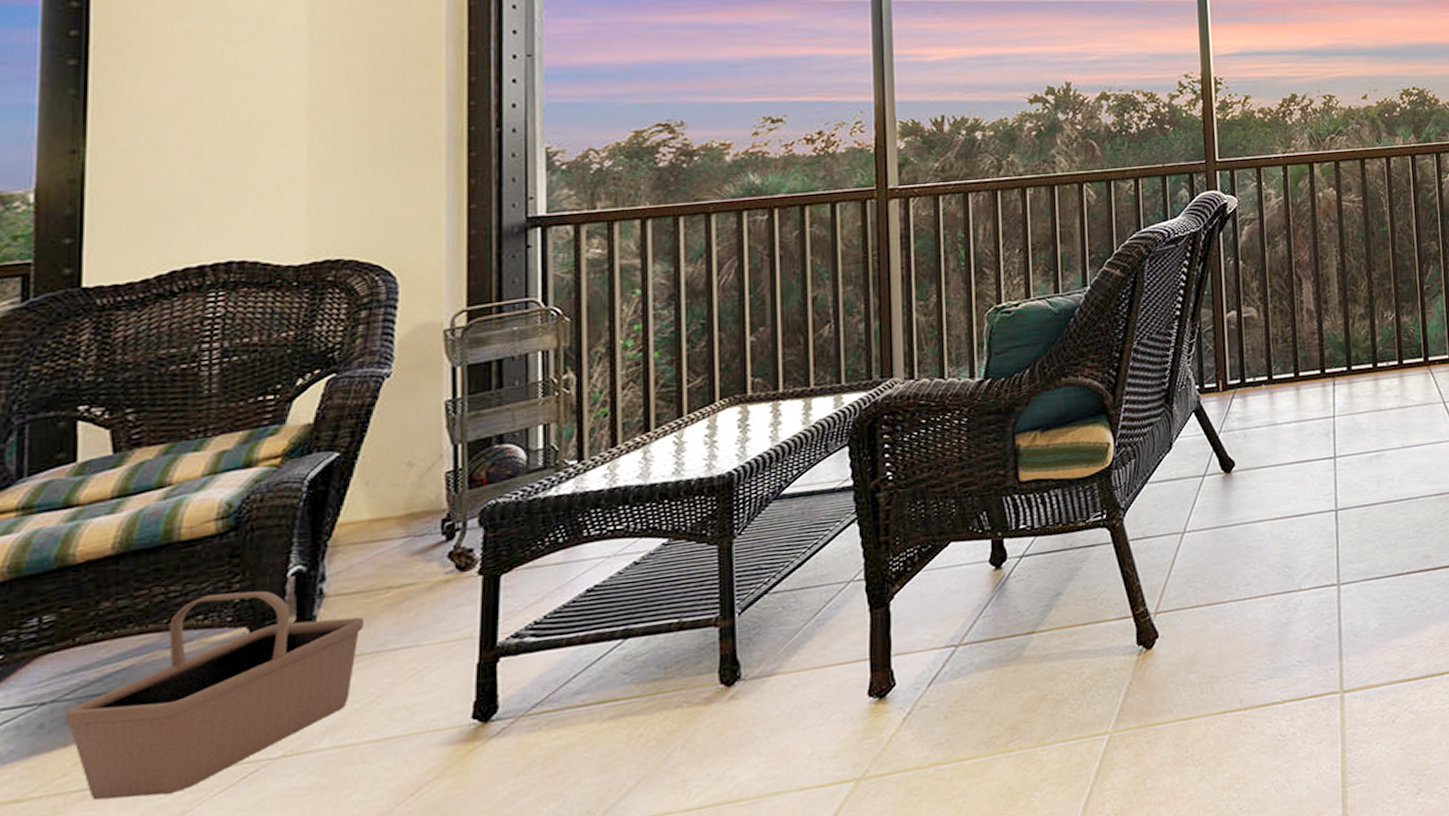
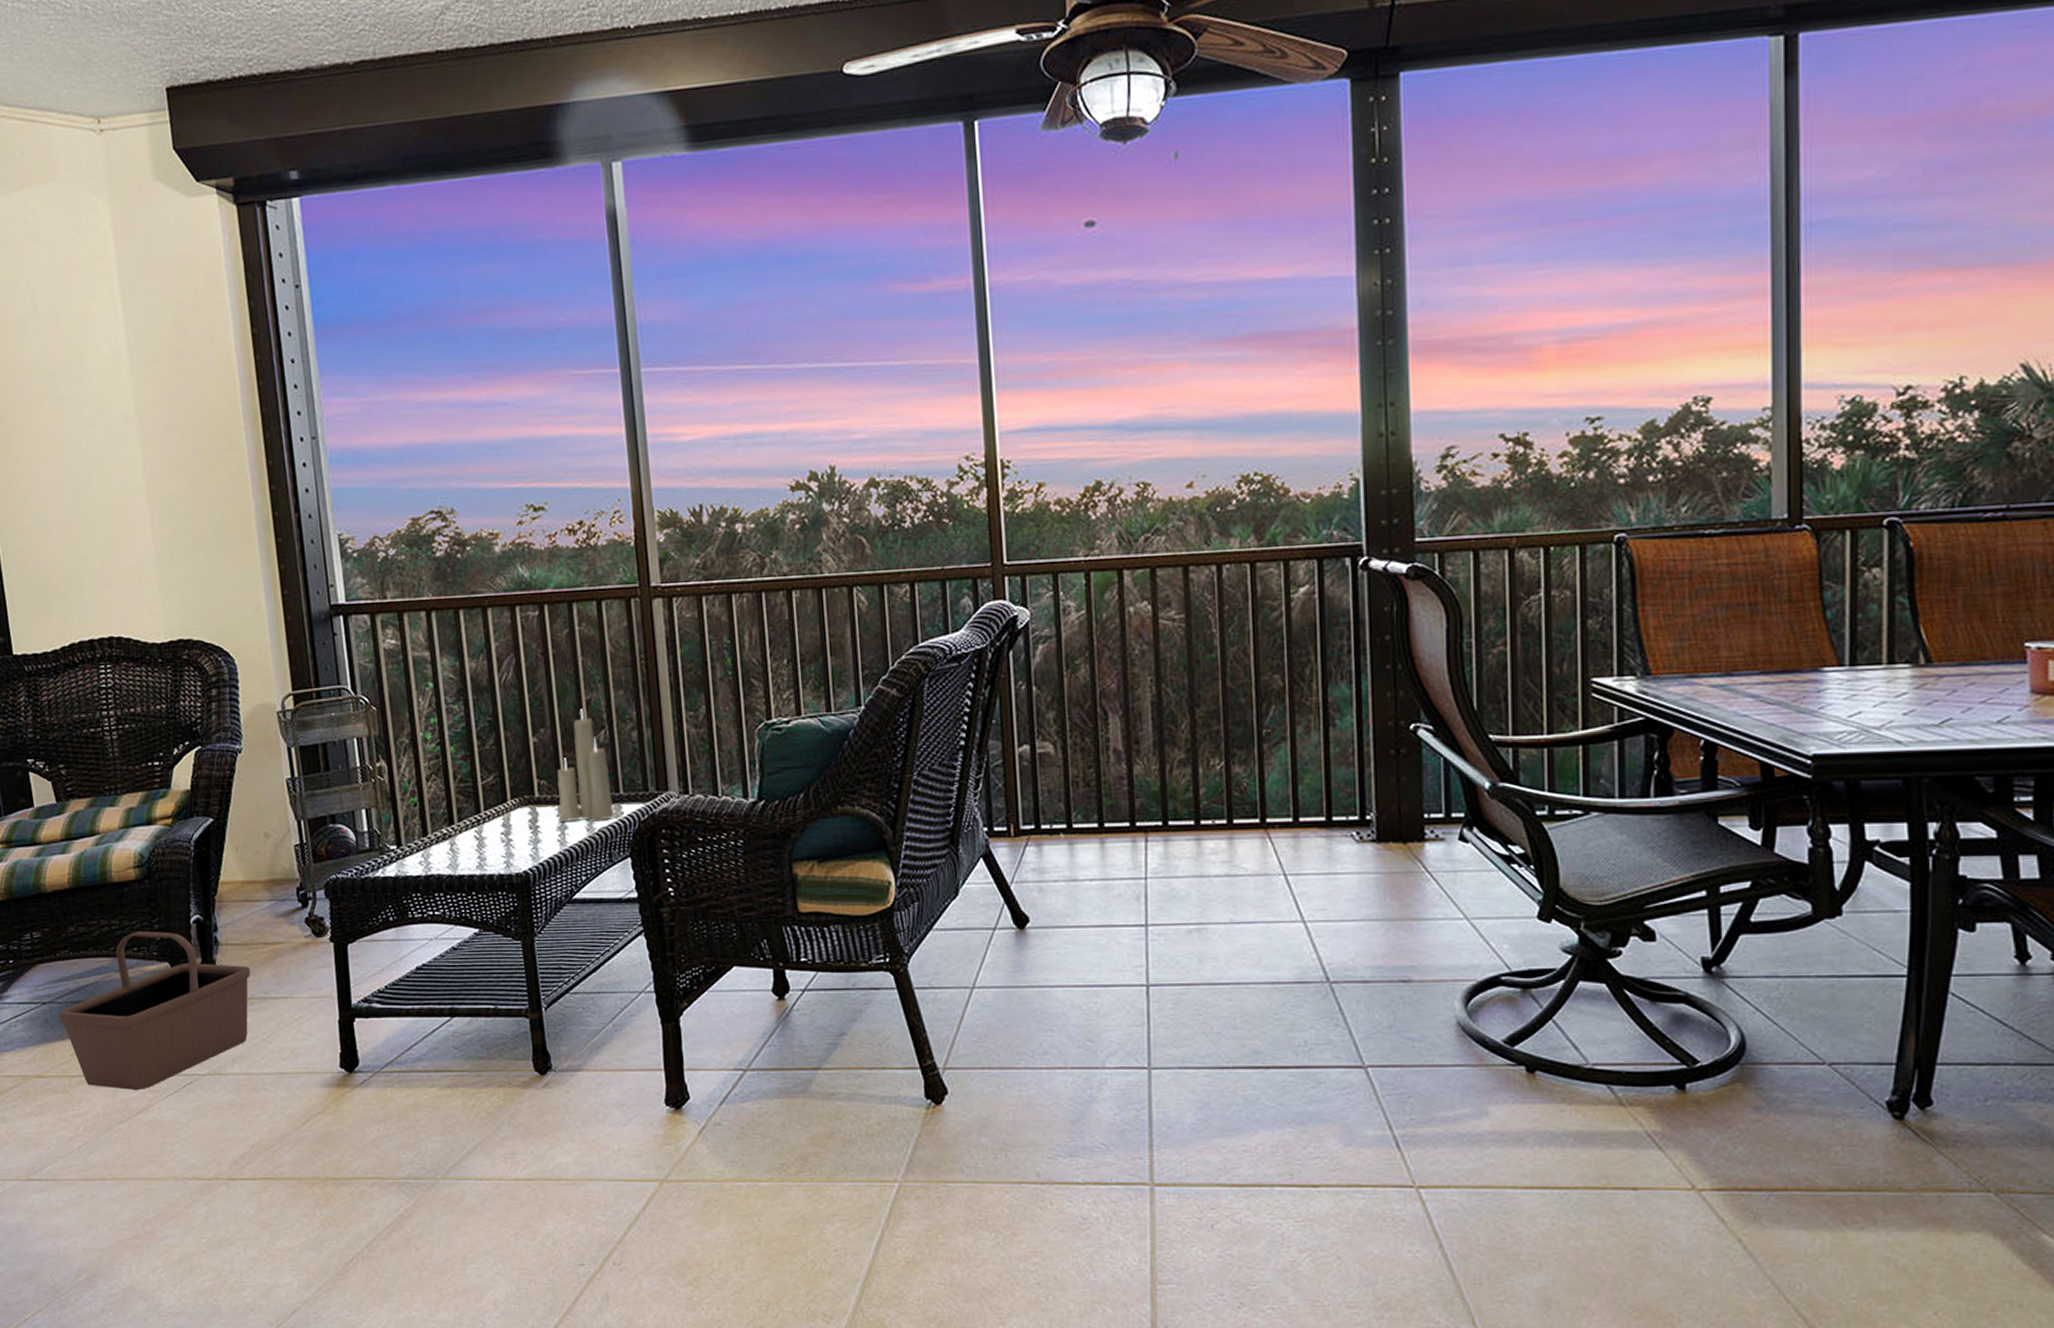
candle: none [772,305,835,418] -> present [557,709,615,821]

